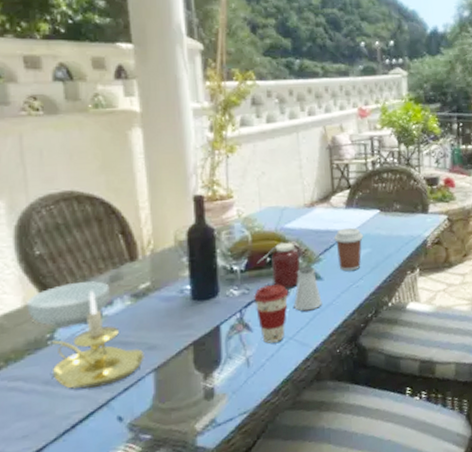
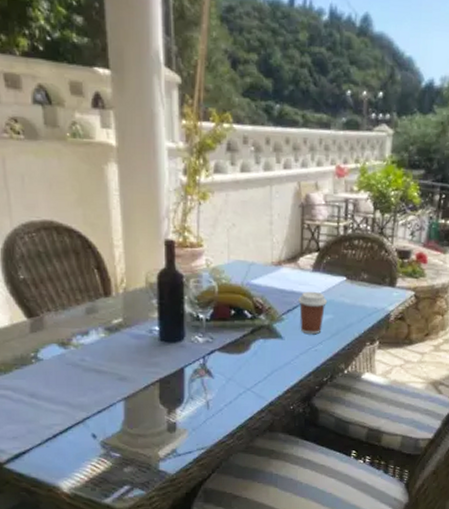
cereal bowl: present [27,281,110,328] -> none [13,310,86,350]
candle holder: present [51,290,145,389] -> none [35,319,116,406]
coffee cup: present [254,284,289,343] -> none [217,337,250,391]
jar: present [258,241,300,288] -> none [223,296,263,342]
saltshaker: present [293,266,322,311] -> none [254,324,281,367]

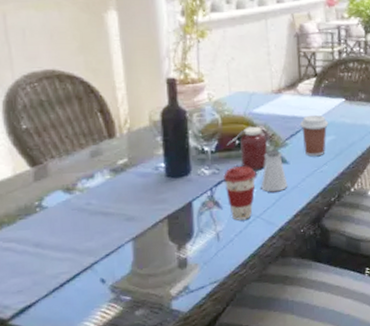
coffee cup: none [217,337,250,391] -> present [224,166,256,220]
jar: none [223,296,263,342] -> present [227,125,267,170]
saltshaker: none [254,324,281,367] -> present [261,150,288,192]

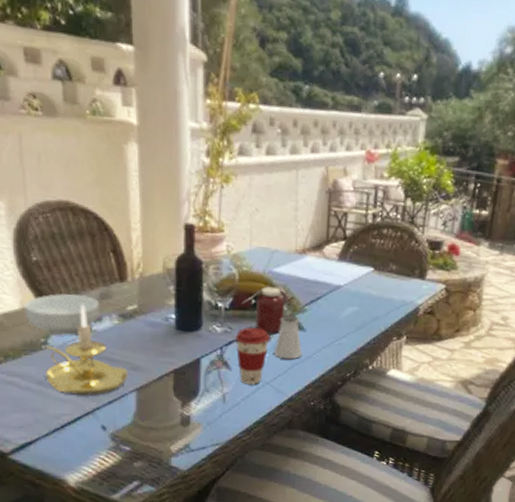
cereal bowl: none [16,155,91,197] -> present [24,294,99,336]
candle holder: none [39,164,124,253] -> present [45,304,129,396]
coffee cup: present [300,114,329,157] -> none [322,281,354,327]

